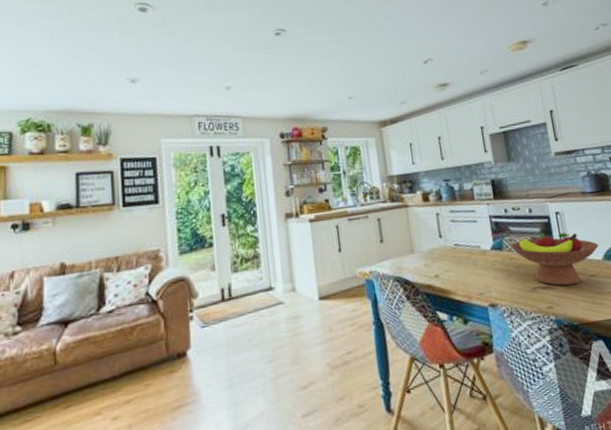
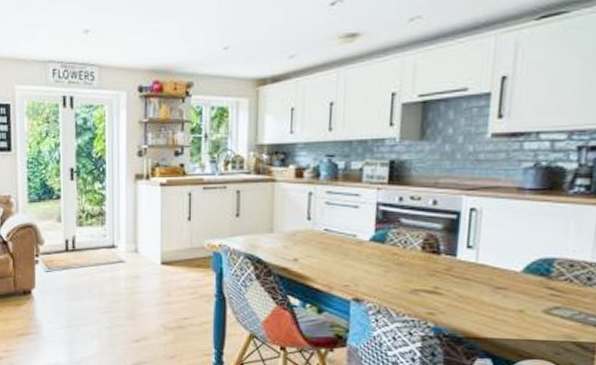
fruit bowl: present [510,232,599,286] -> none [397,230,521,295]

